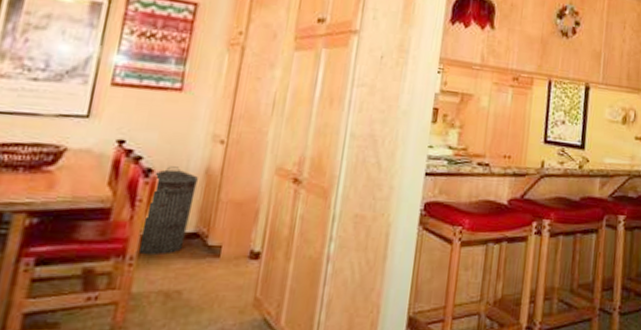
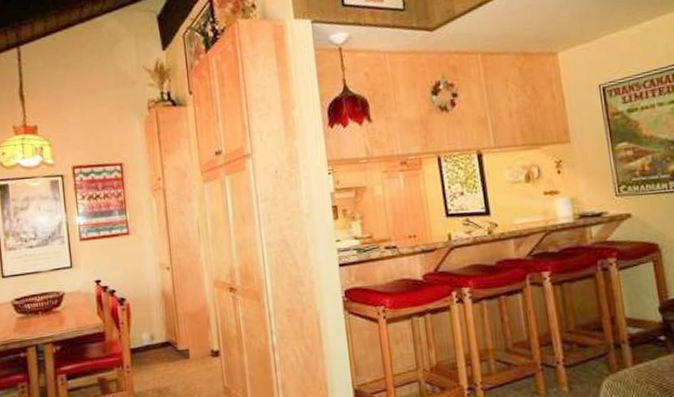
trash can: present [136,166,198,256] -> none [128,293,161,364]

